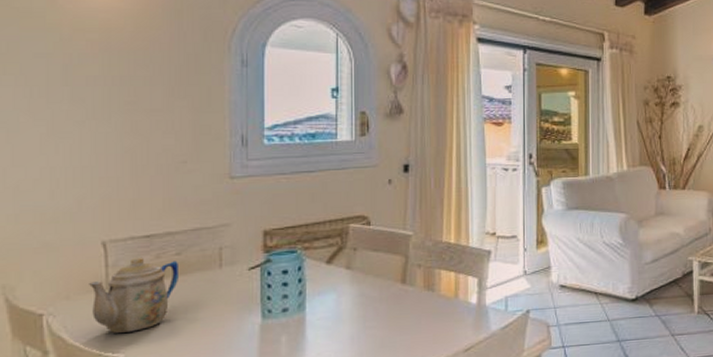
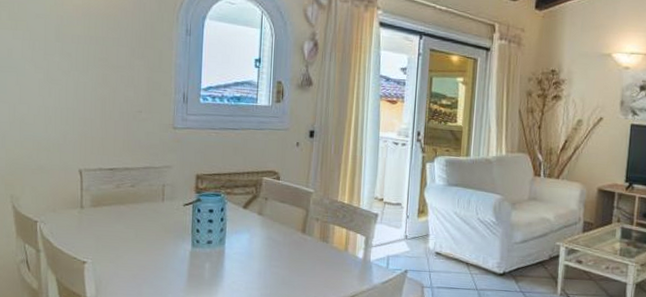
teapot: present [89,257,178,333] -> none [69,185,132,244]

